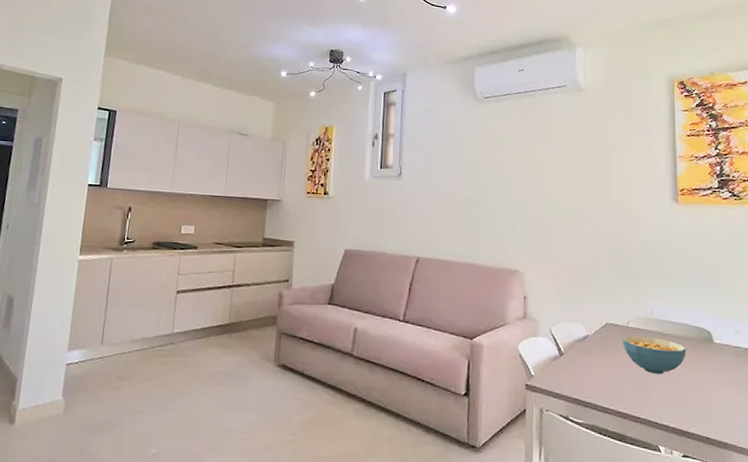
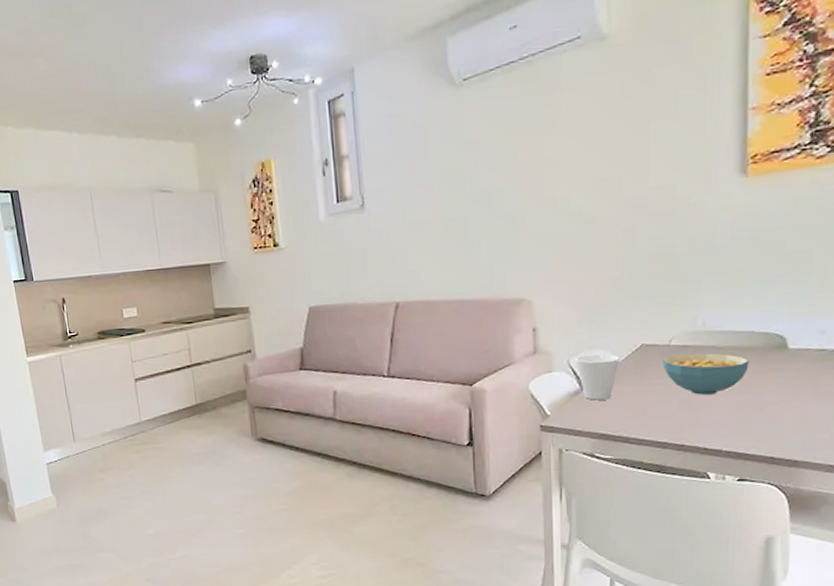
cup: none [555,325,590,368] -> present [575,354,619,400]

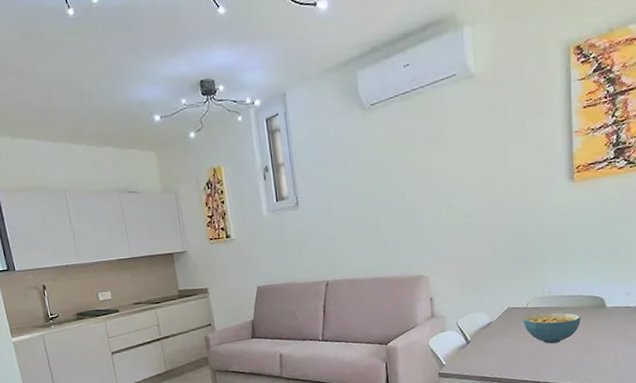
cup: present [575,354,619,400] -> none [461,316,493,352]

